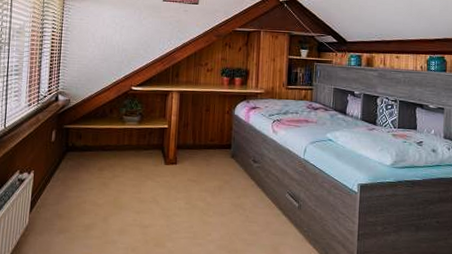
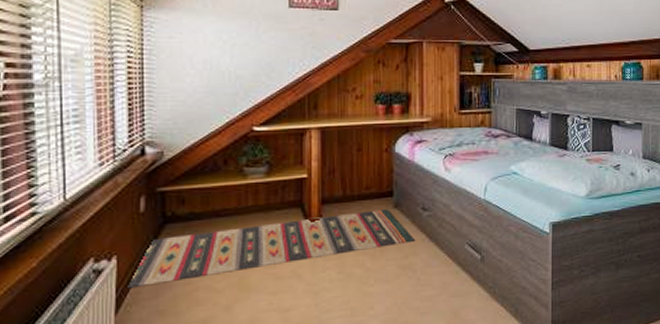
rug: none [39,158,247,196] -> present [128,209,416,289]

